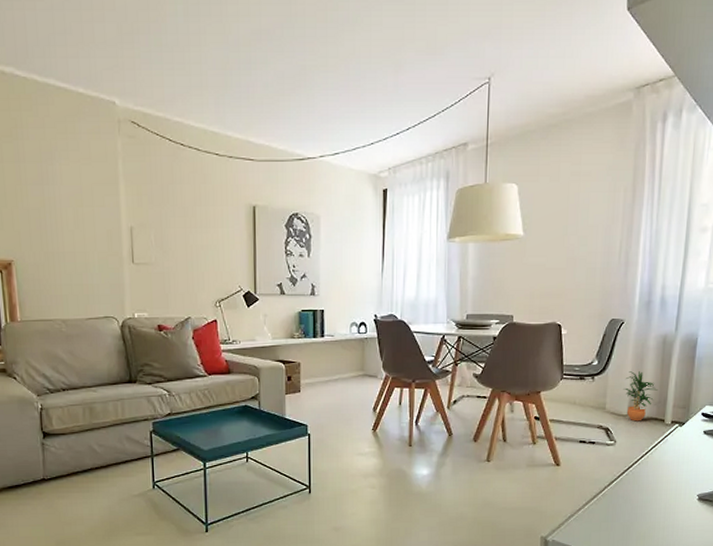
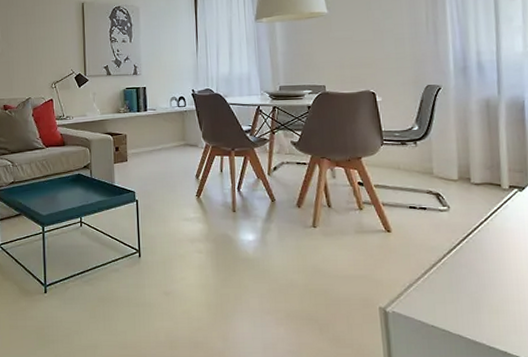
potted plant: present [623,371,658,422] -> none [449,135,489,186]

